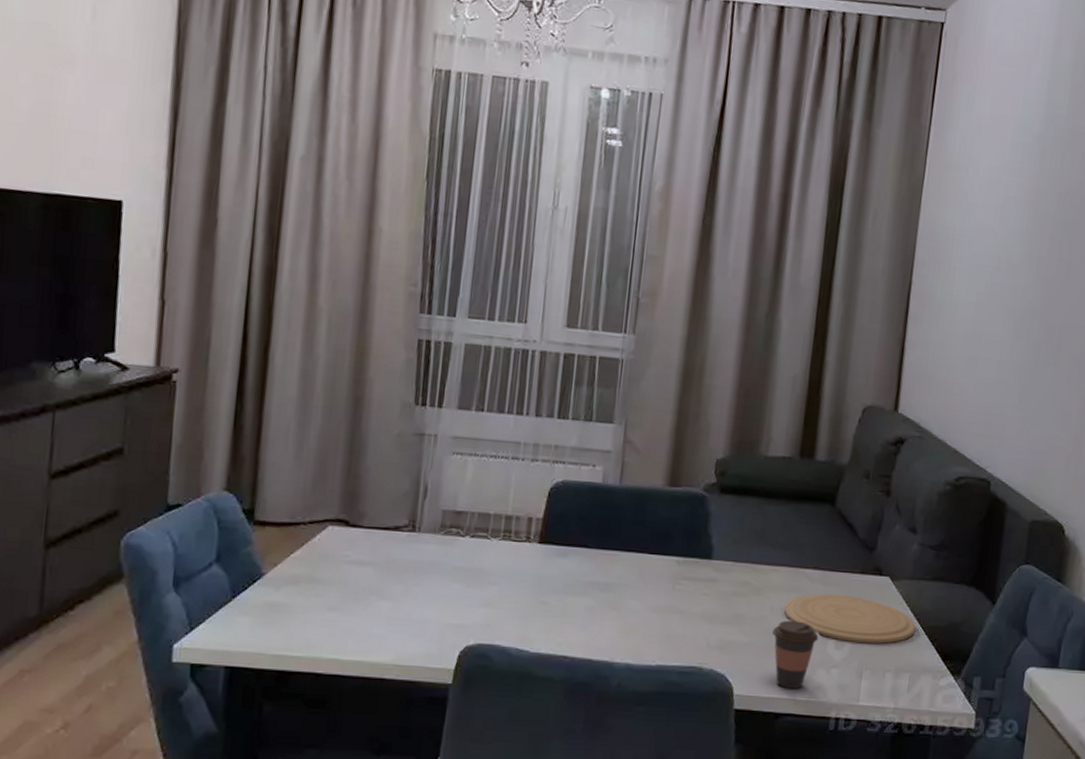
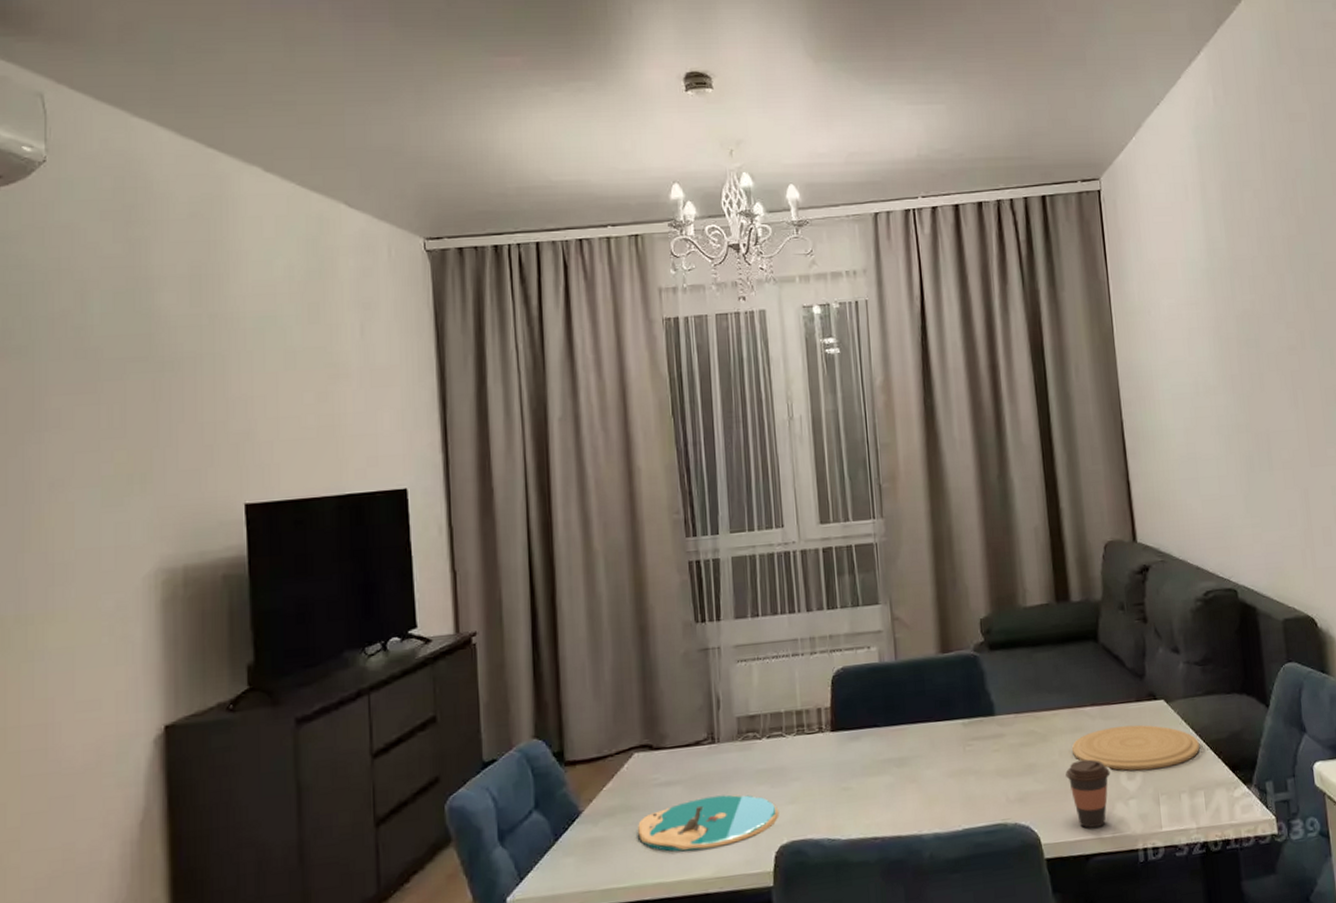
plate: none [320,583,471,636] -> present [638,794,780,852]

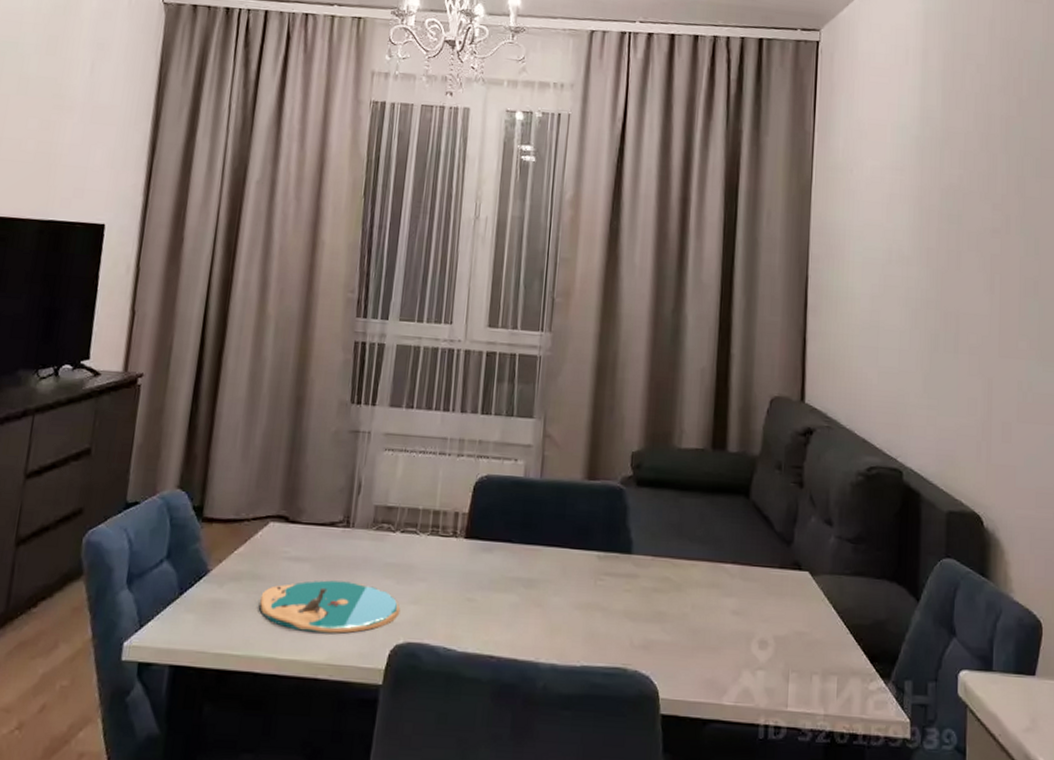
coffee cup: present [1065,759,1111,829] -> none [695,618,742,693]
plate: present [1071,725,1201,771] -> none [705,590,841,644]

